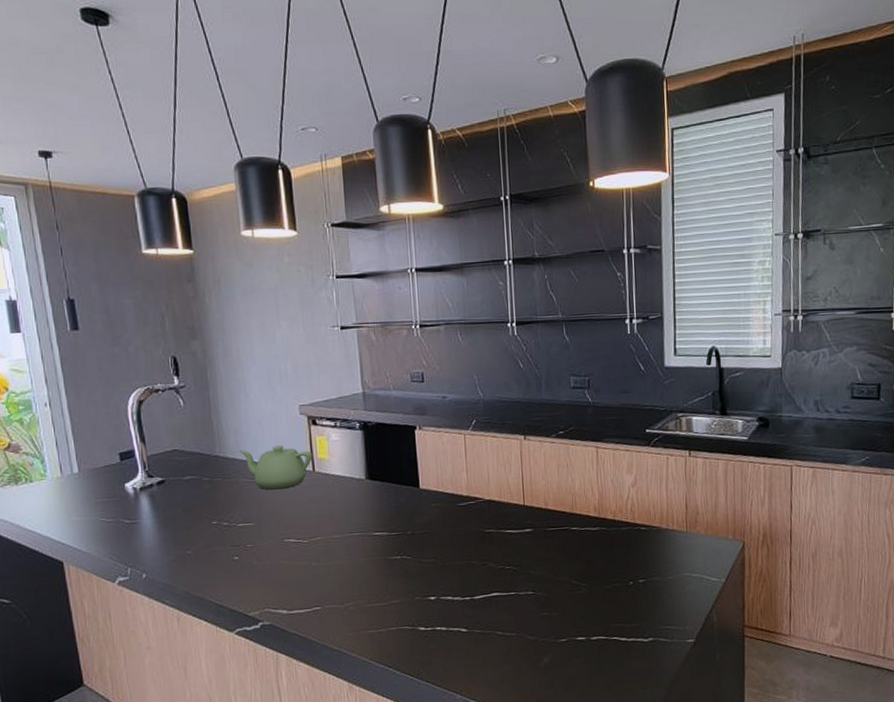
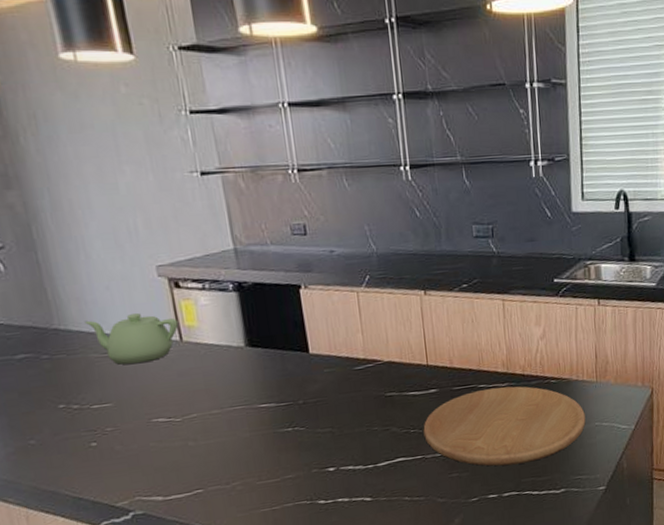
cutting board: none [517,531,675,609] -> present [423,386,586,466]

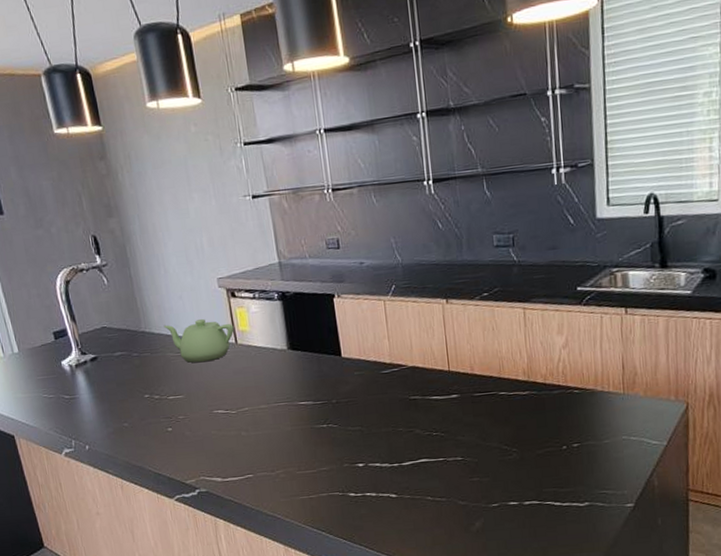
cutting board: present [423,386,586,466] -> none [445,395,612,474]

